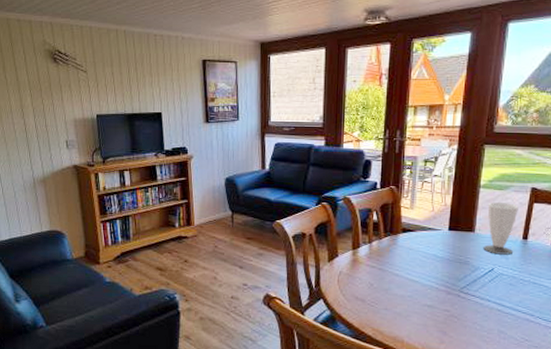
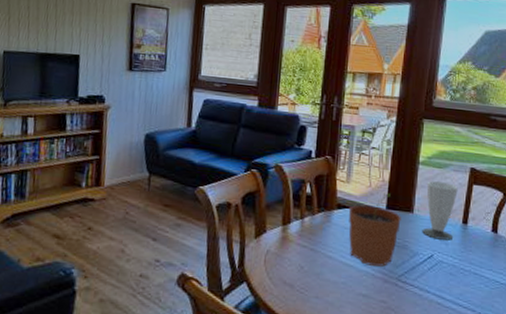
plant pot: none [413,216,463,281] -> present [348,193,401,267]

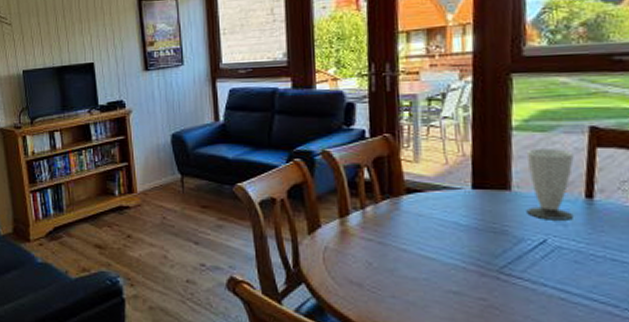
plant pot: present [348,193,401,267] -> none [421,170,495,258]

